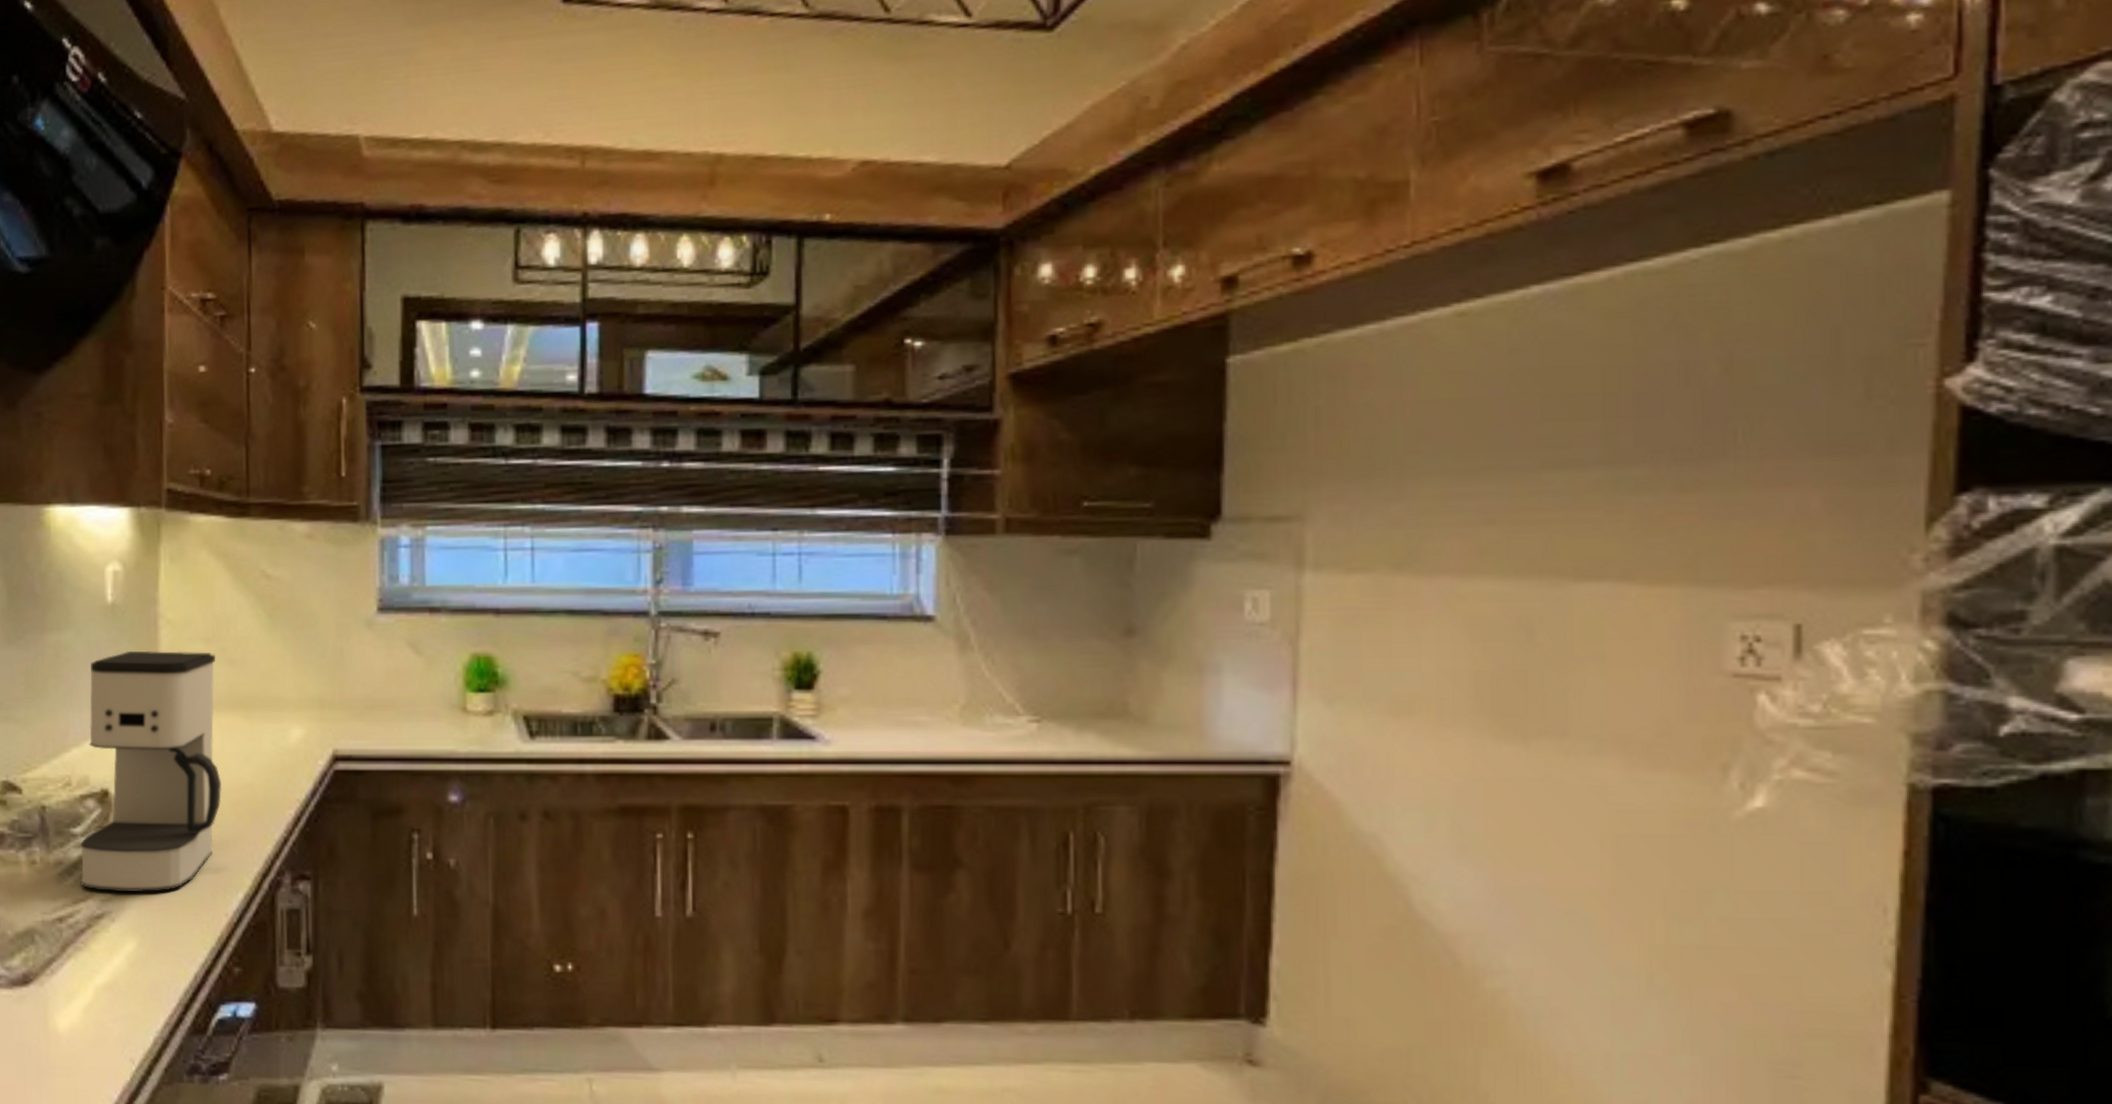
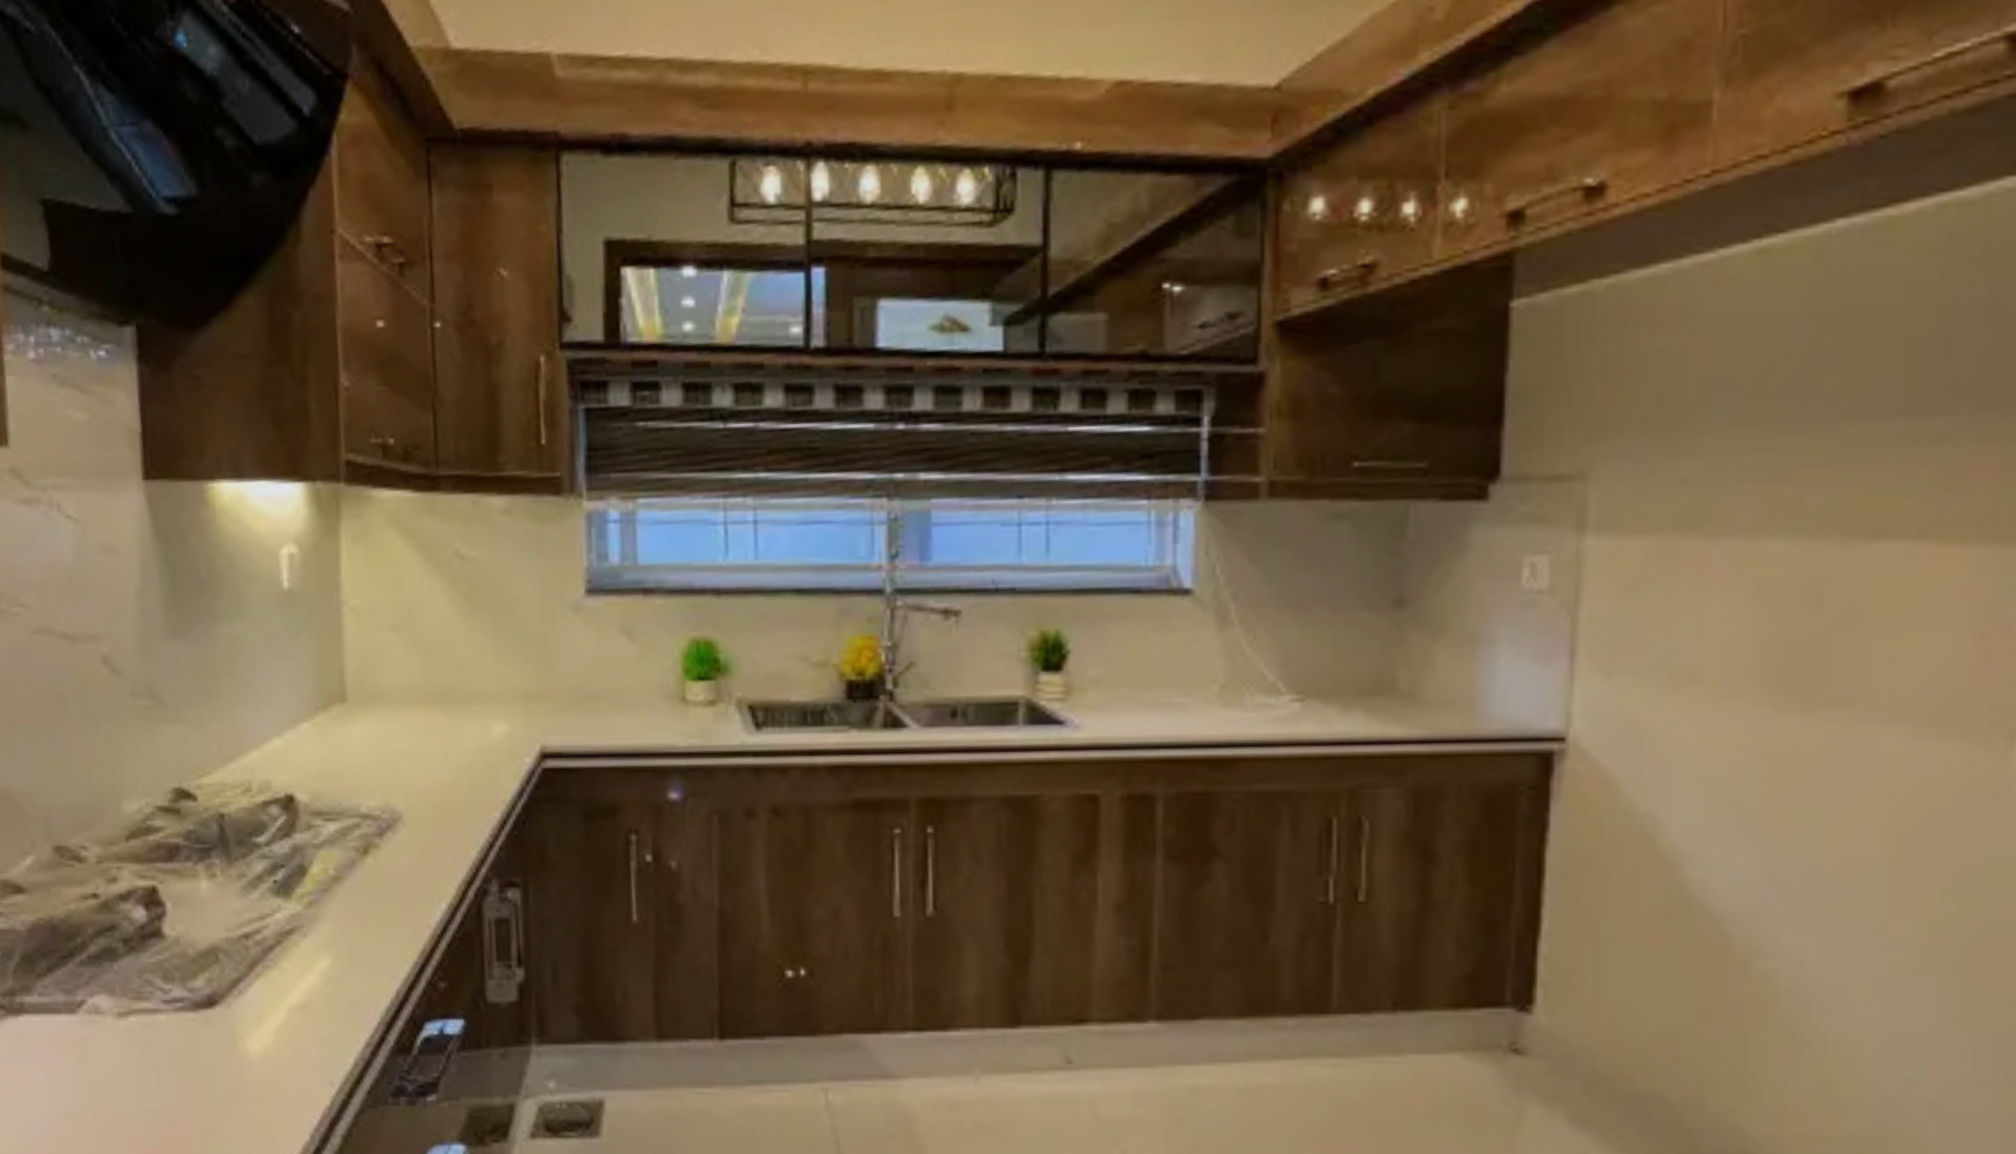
coffee maker: present [79,650,221,893] -> none [265,641,419,906]

